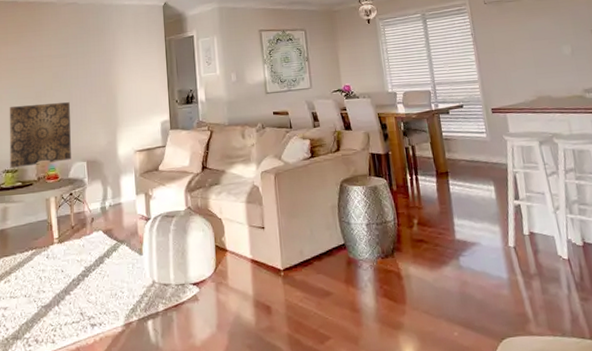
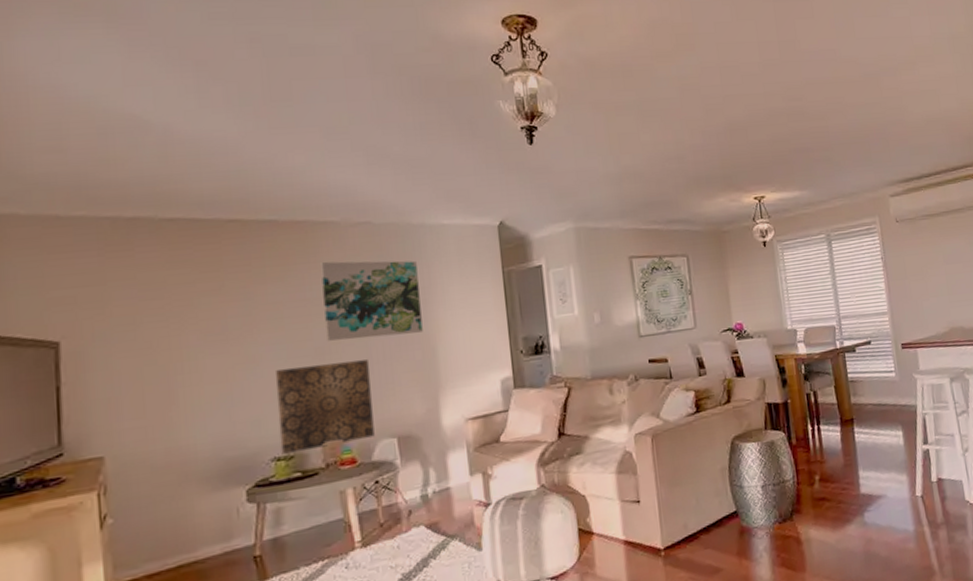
wall art: none [43,30,108,87] -> present [321,260,423,341]

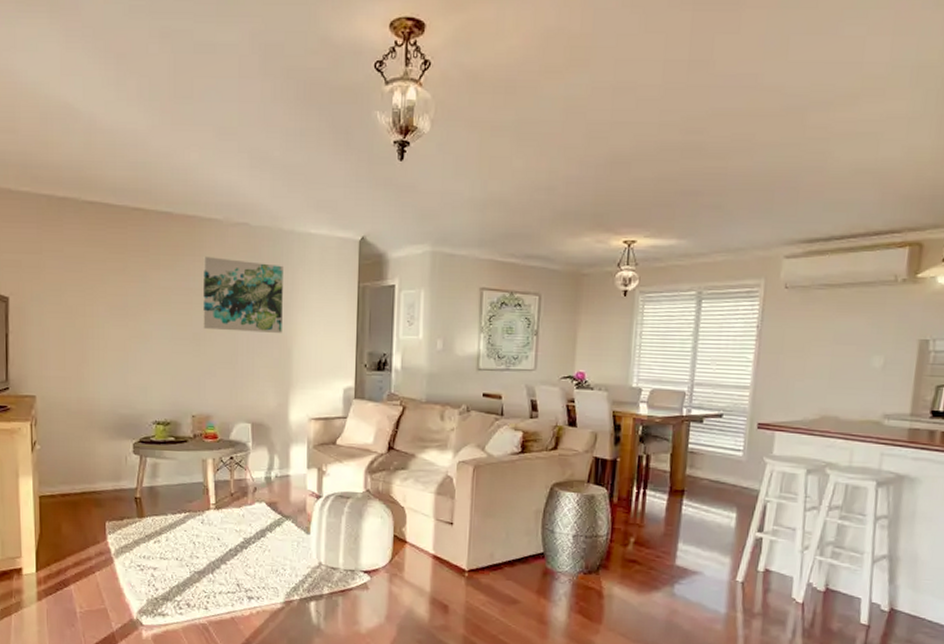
wall art: present [274,360,375,455] -> none [160,346,234,421]

